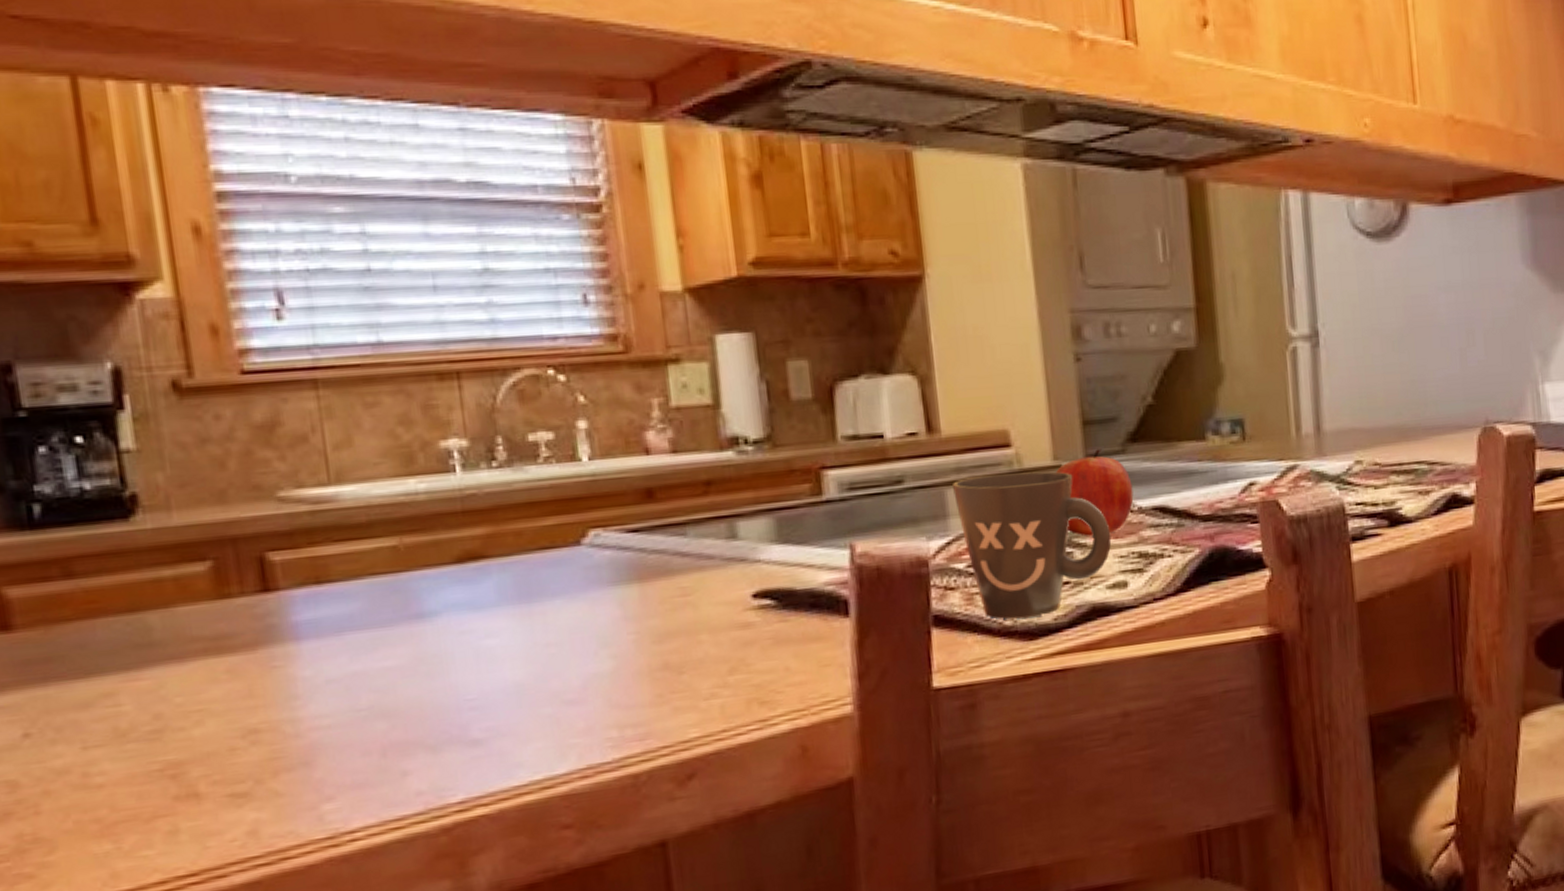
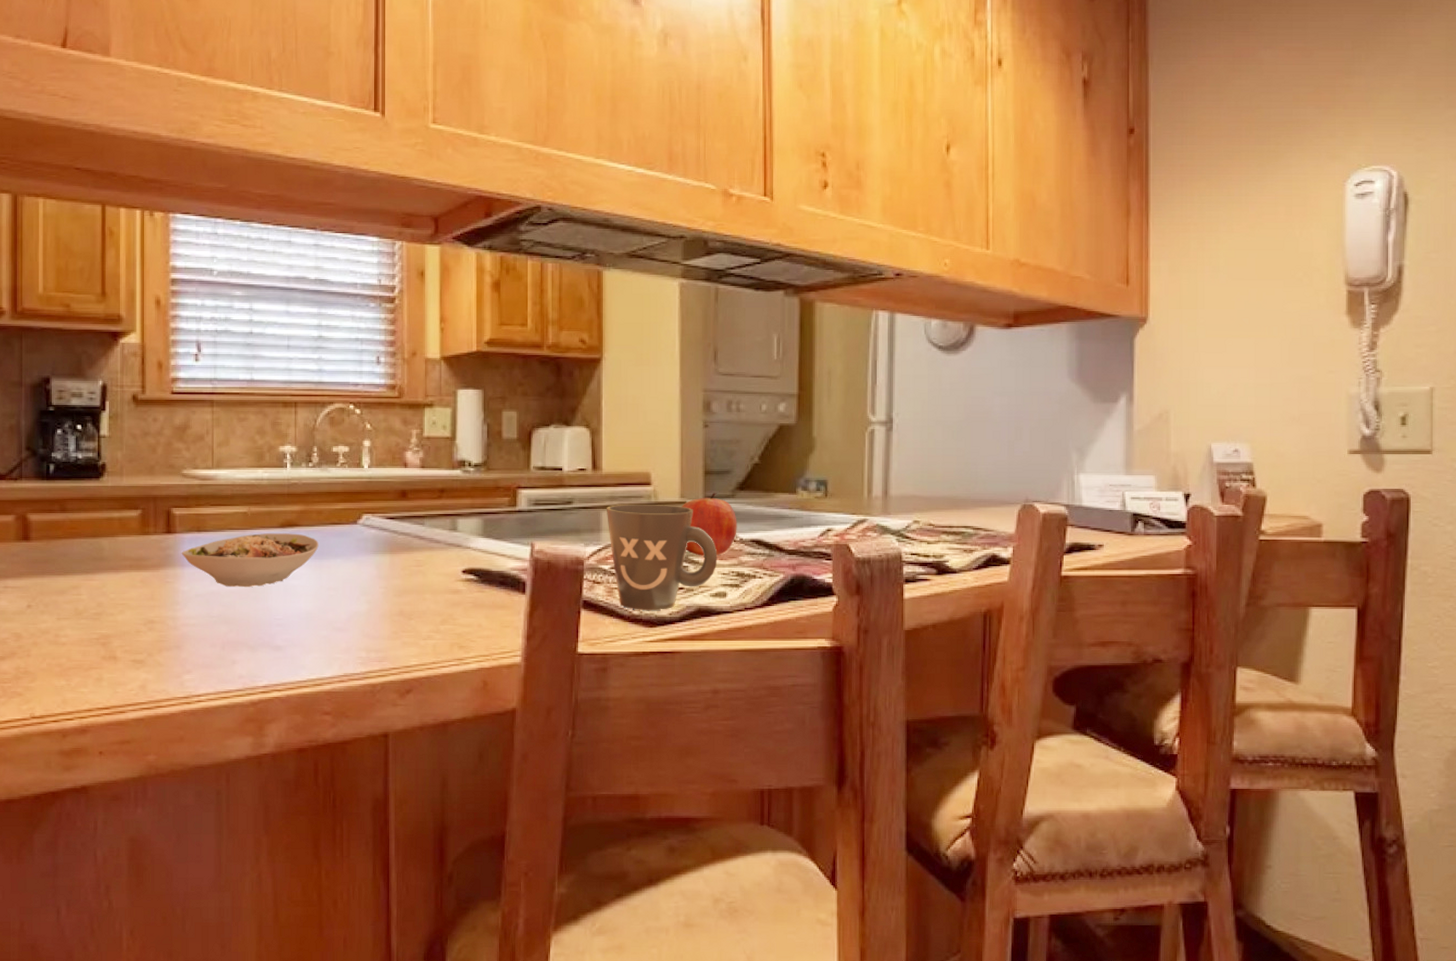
salad: none [292,569,523,662] -> present [181,533,319,588]

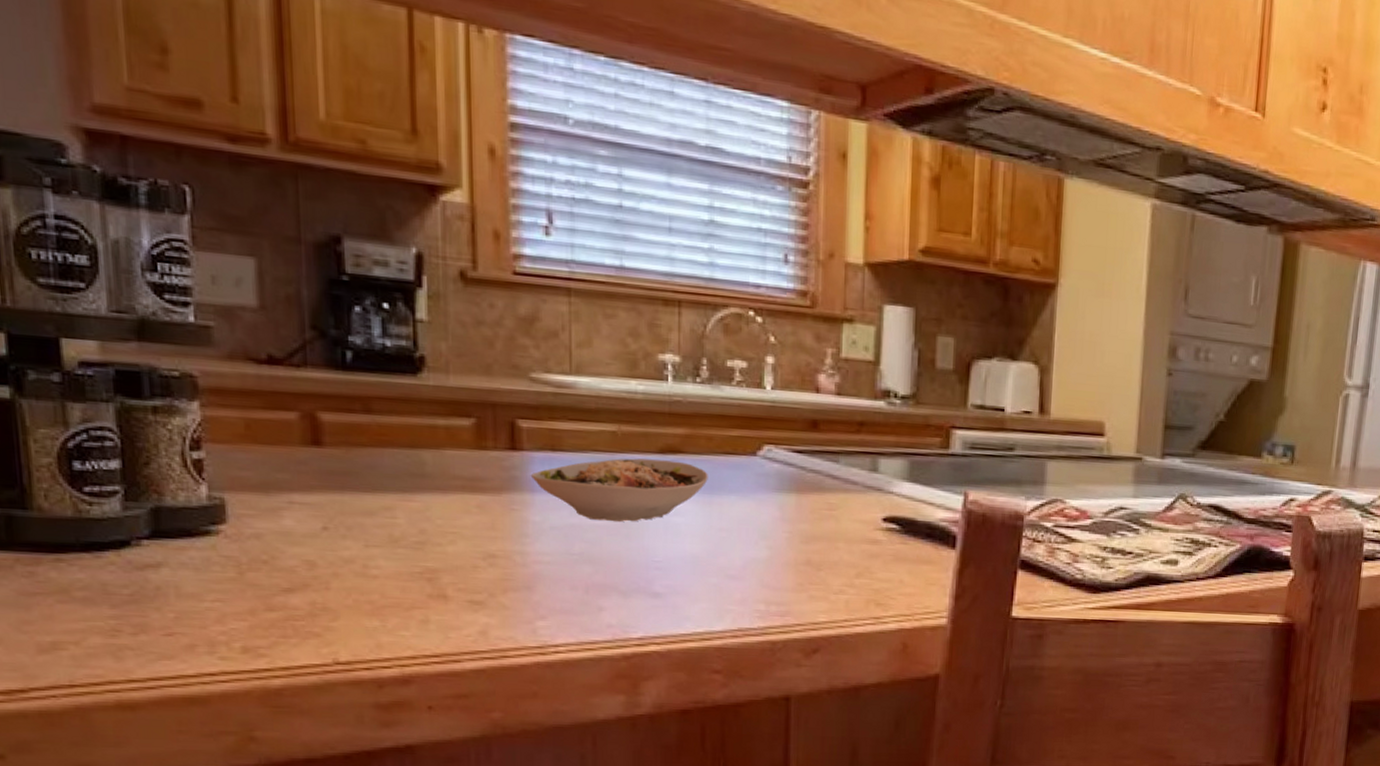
mug: present [607,503,718,610] -> none [1052,455,1172,576]
fruit: present [682,492,737,556] -> none [1137,449,1196,520]

